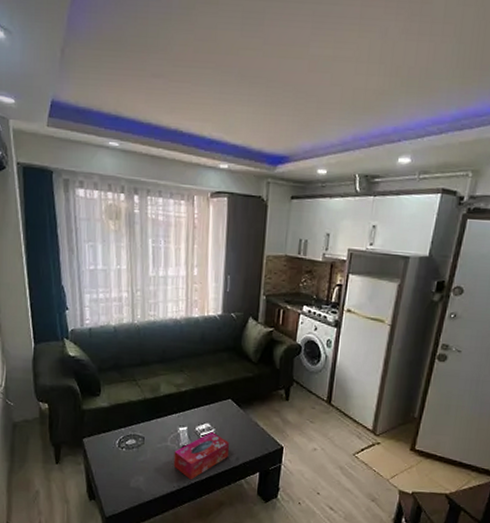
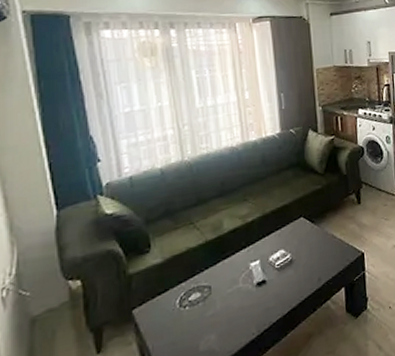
tissue box: present [173,432,229,480] -> none [248,257,309,320]

